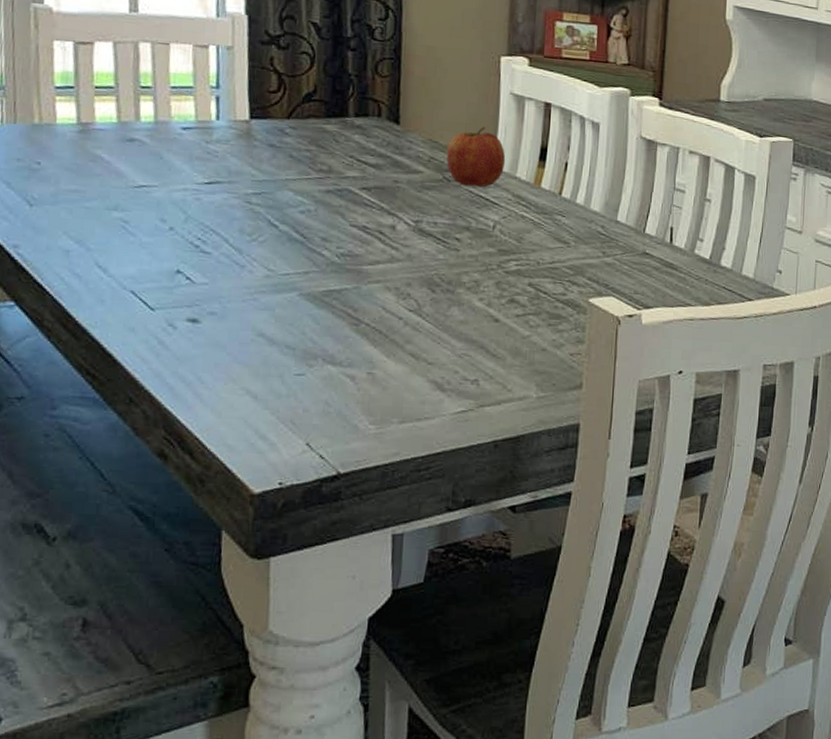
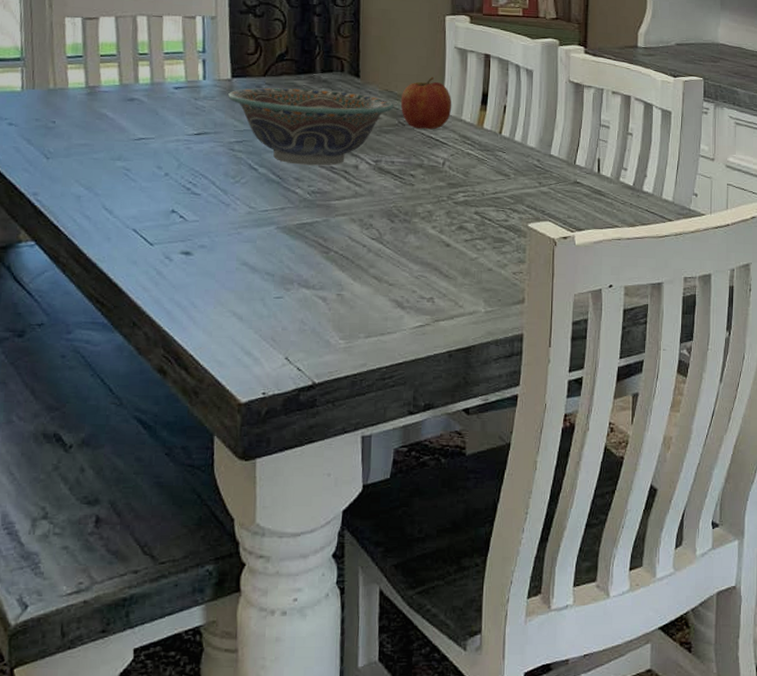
decorative bowl: none [245,131,439,225] -> present [228,87,394,166]

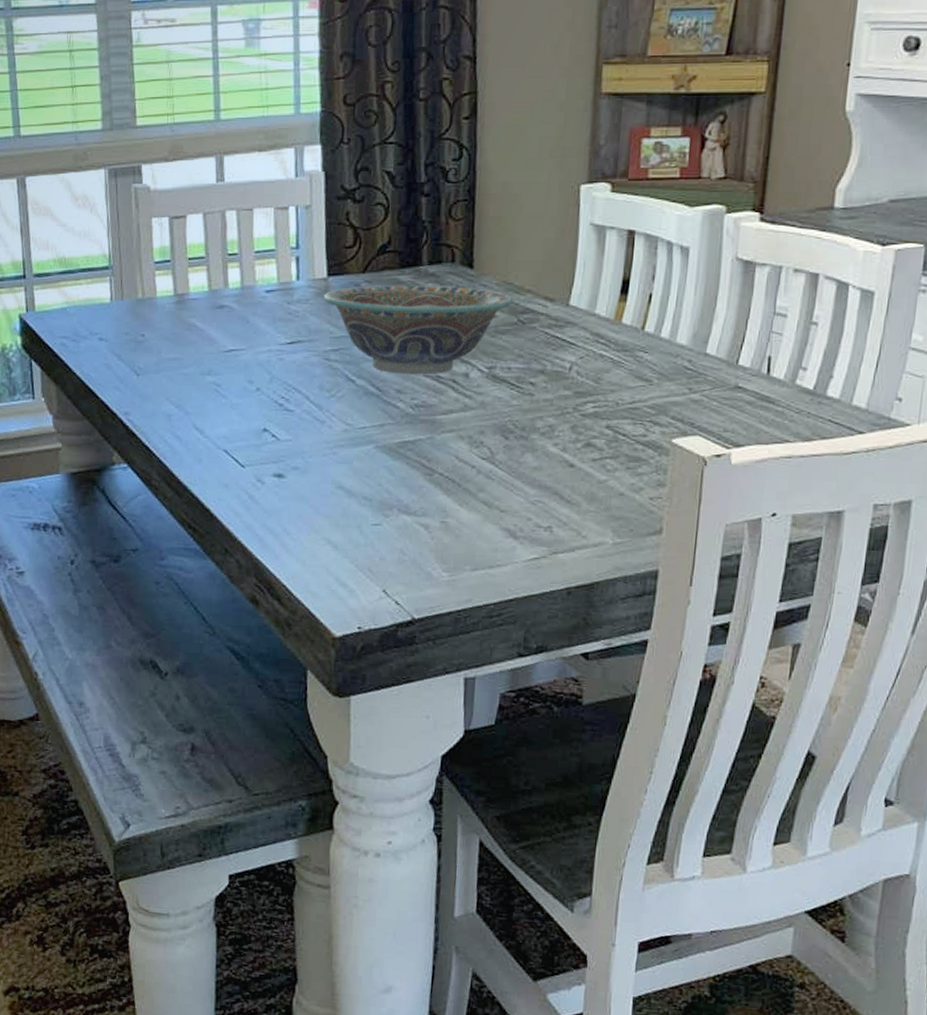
fruit: present [400,76,452,129] -> none [520,262,584,328]

